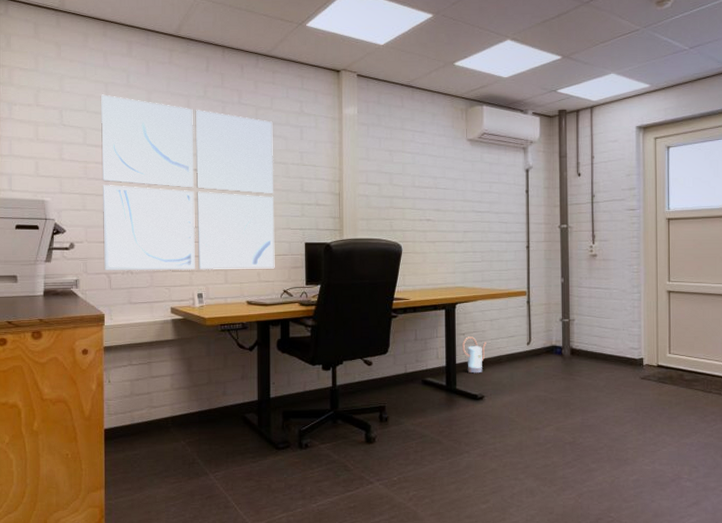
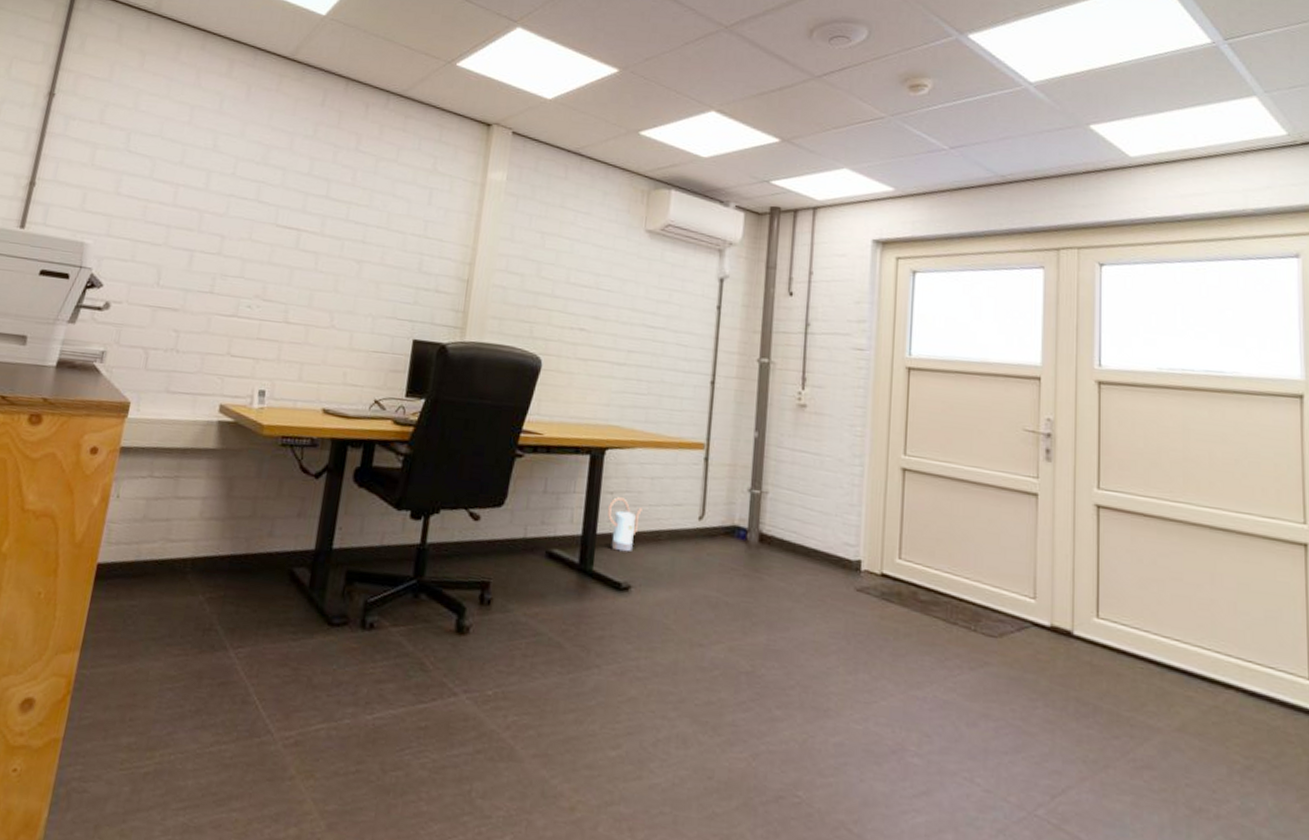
wall art: present [100,94,275,271] -> none [142,119,395,369]

